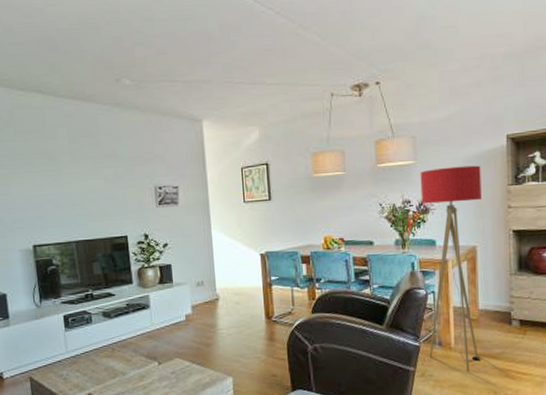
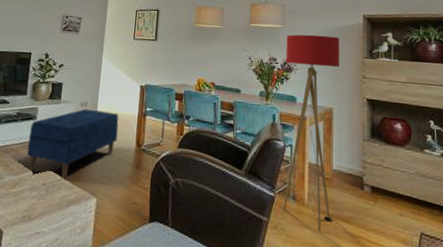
bench: none [145,287,244,365] -> present [27,108,119,180]

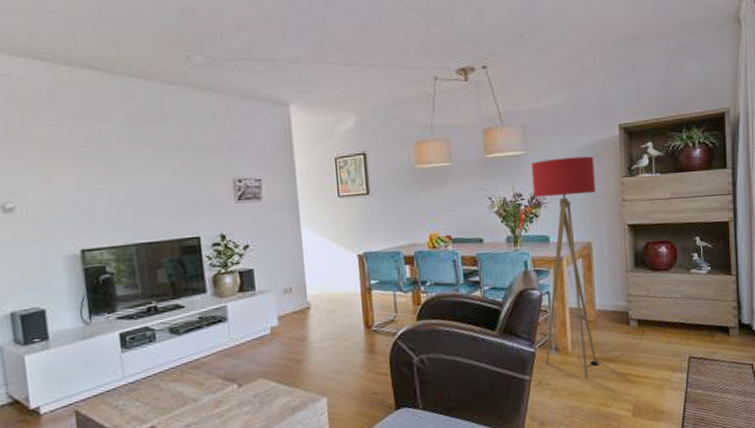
bench: present [27,108,119,180] -> none [222,294,340,386]

